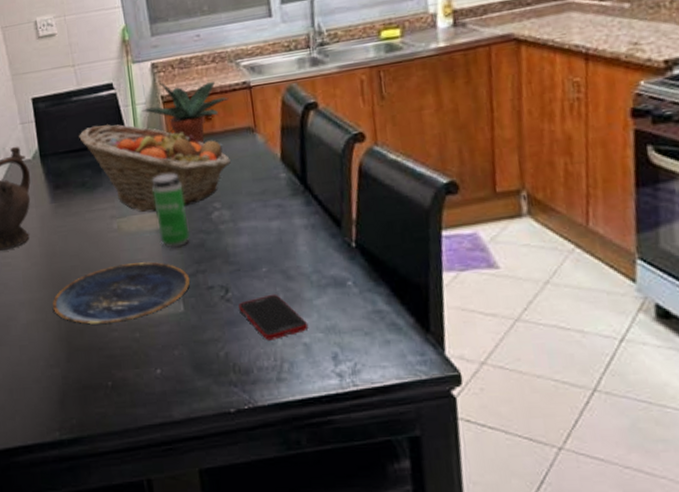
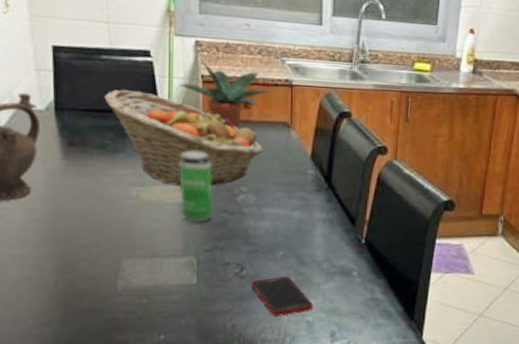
plate: present [53,262,191,325] -> none [51,232,207,289]

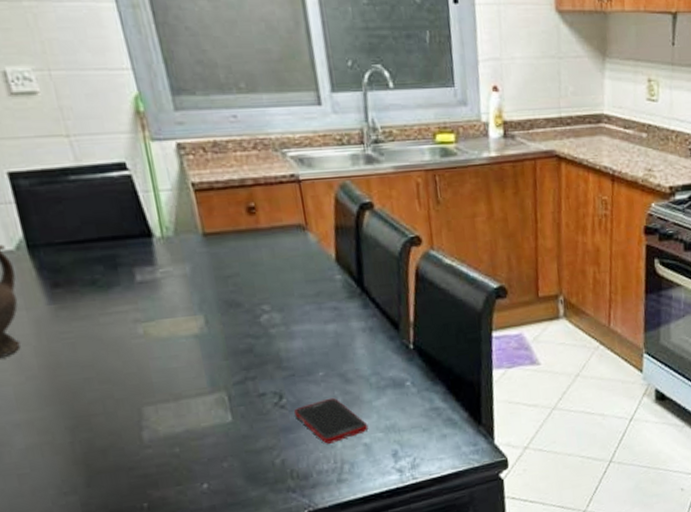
fruit basket: present [104,89,263,186] -> none [82,212,280,316]
potted plant: present [178,61,270,129] -> none [167,166,275,241]
beverage can: present [179,151,213,223] -> none [185,271,236,355]

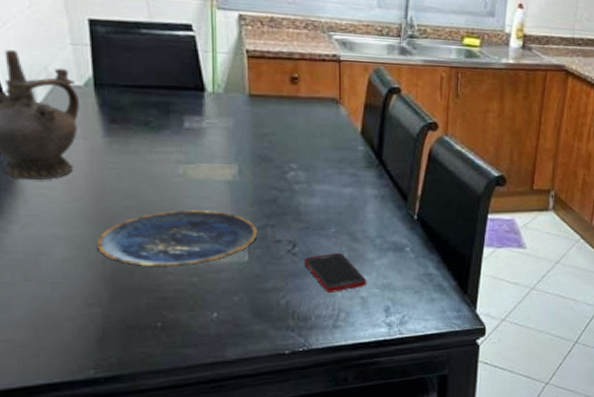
plate: none [61,370,239,444] -> present [98,210,258,267]

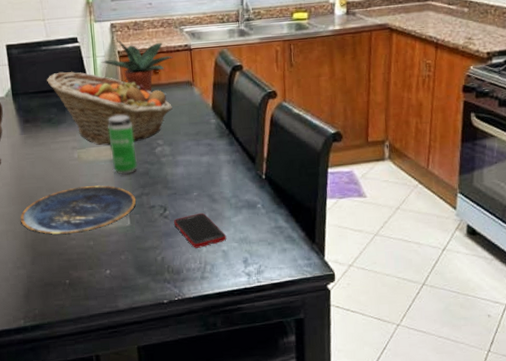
fruit basket: none [146,64,312,163] -> present [47,71,172,146]
potted plant: none [223,35,317,105] -> present [101,40,173,93]
beverage can: none [227,127,262,201] -> present [108,114,137,175]

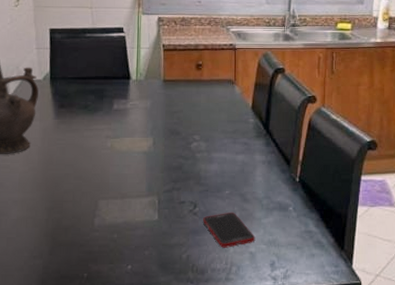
plate: present [21,185,137,235] -> none [43,177,167,226]
fruit basket: present [47,71,172,146] -> none [88,60,212,137]
potted plant: present [101,40,173,93] -> none [145,33,217,88]
beverage can: present [108,114,137,175] -> none [145,107,171,168]

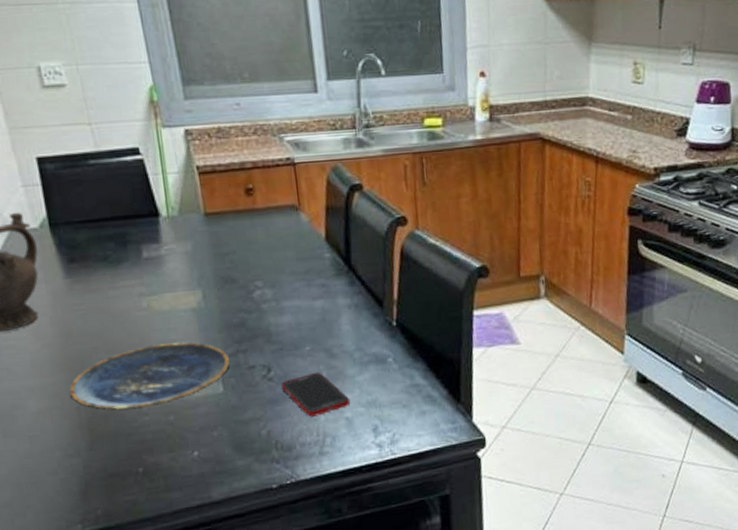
plate: none [43,177,167,226] -> present [70,342,230,410]

